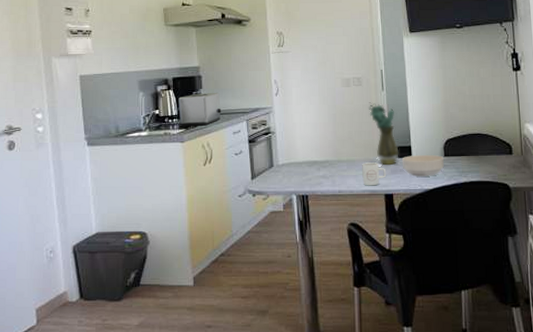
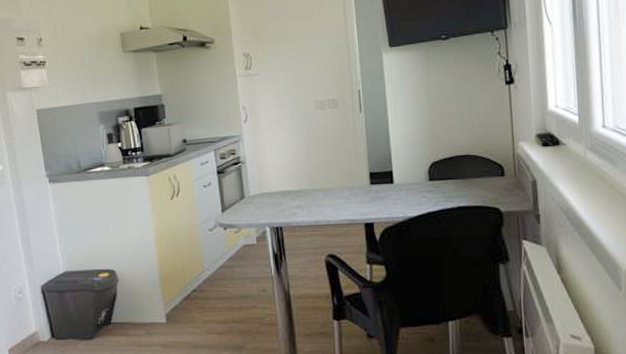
soap dispenser: none [141,100,161,134] -> present [103,132,124,169]
mug: present [362,162,387,186] -> none [339,190,366,215]
vase: present [369,102,399,166] -> none [345,125,380,193]
bowl: present [401,154,445,177] -> none [382,179,430,204]

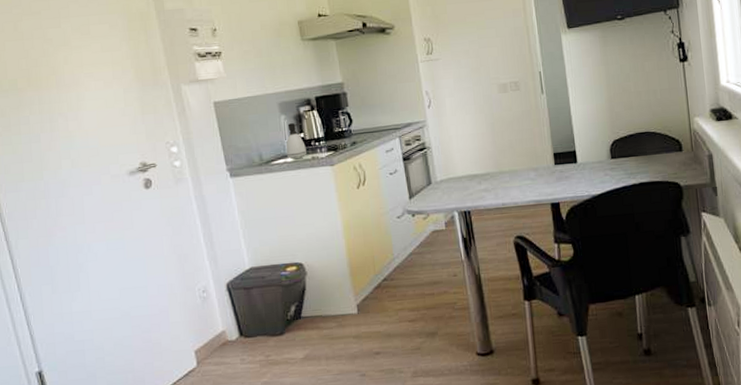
toaster: present [141,121,188,160] -> none [323,109,372,149]

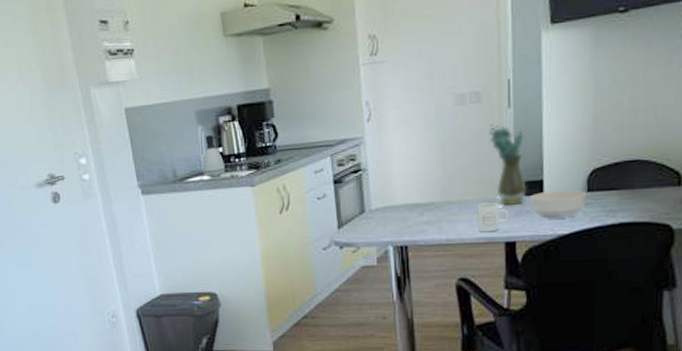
mug: none [525,171,552,196] -> present [477,203,509,233]
vase: none [528,107,564,174] -> present [489,124,527,206]
bowl: none [566,158,612,183] -> present [529,190,587,219]

